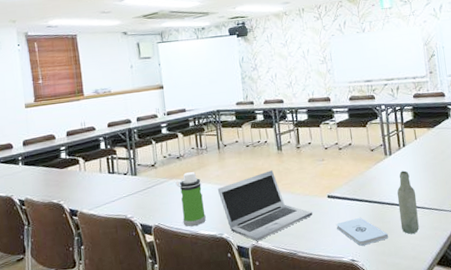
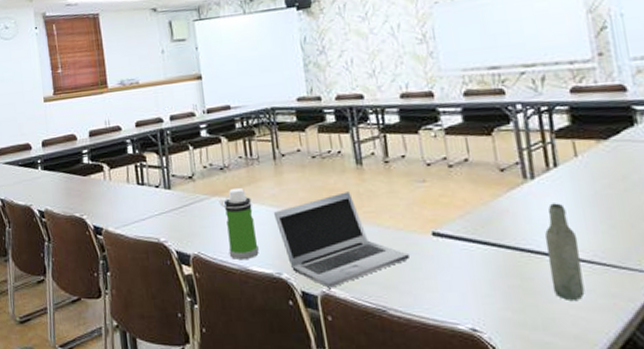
notepad: present [336,217,388,246] -> none [446,267,531,310]

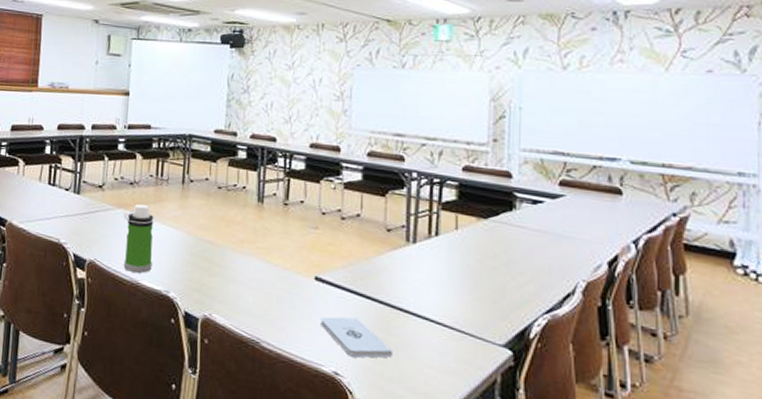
laptop: present [273,192,409,288] -> none [172,225,290,313]
notepad: none [446,267,531,310] -> present [321,316,392,358]
bottle: present [544,203,585,300] -> none [413,268,444,361]

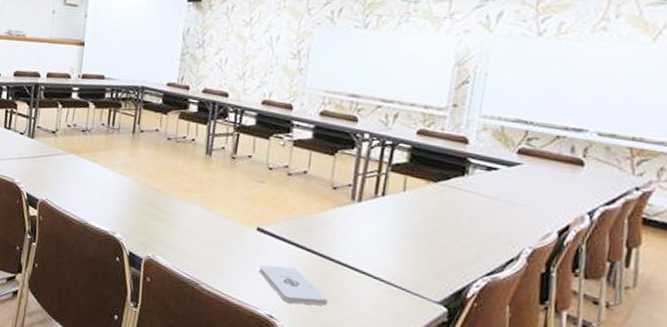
water bottle: present [123,203,154,273] -> none [73,150,104,215]

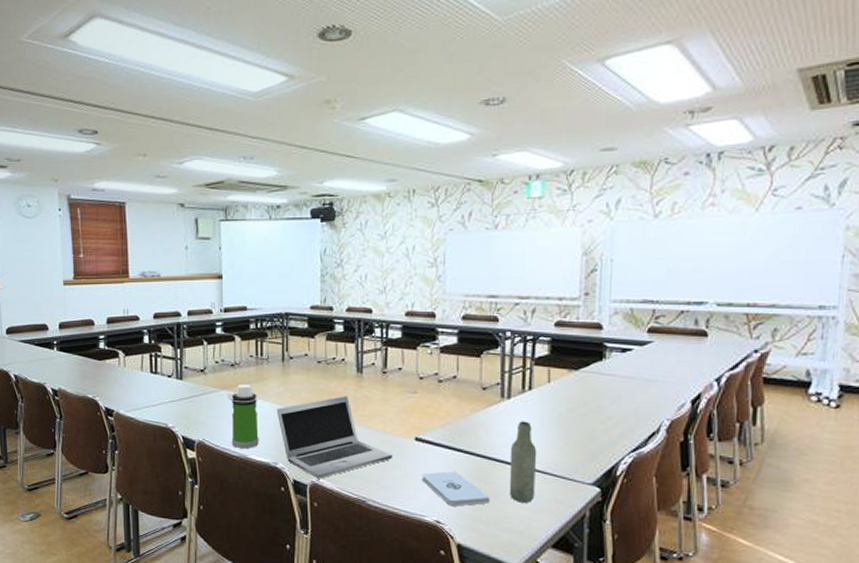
water bottle: none [73,150,104,215] -> present [227,383,259,448]
laptop: none [120,175,232,255] -> present [276,396,392,479]
bottle: none [348,226,384,312] -> present [509,421,537,503]

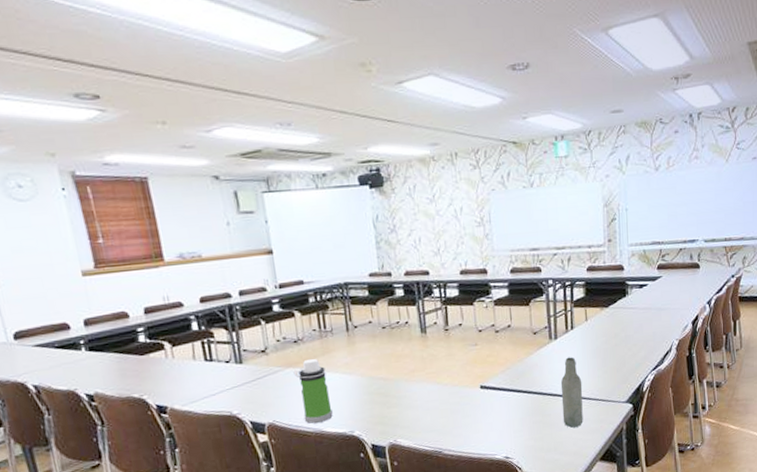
laptop: present [276,396,392,479] -> none [346,357,462,439]
notepad: present [422,470,489,507] -> none [489,410,548,442]

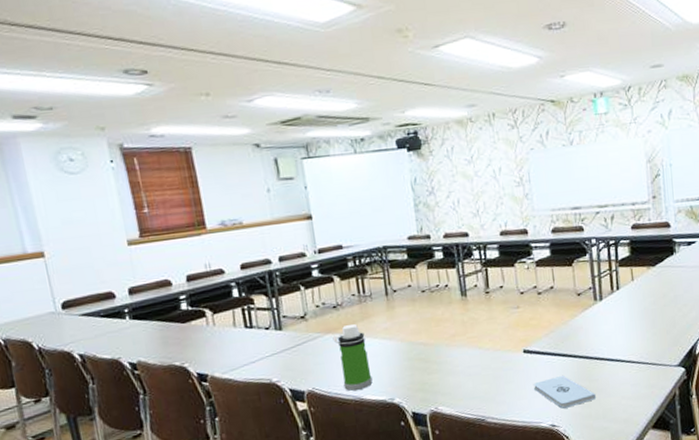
notepad: none [489,410,548,442] -> present [534,375,596,409]
bottle: present [560,357,583,428] -> none [607,318,633,394]

